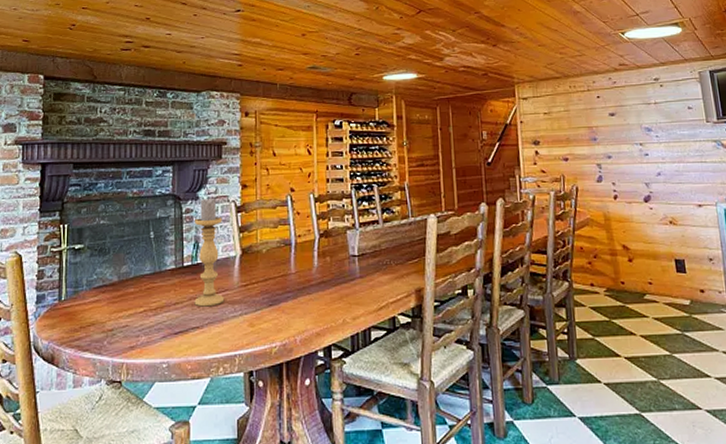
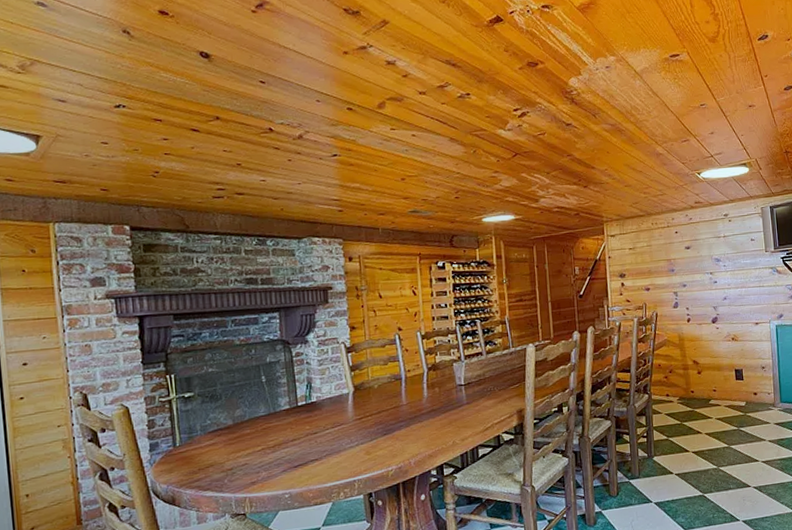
candle holder: present [194,196,225,307] -> none [306,339,341,441]

